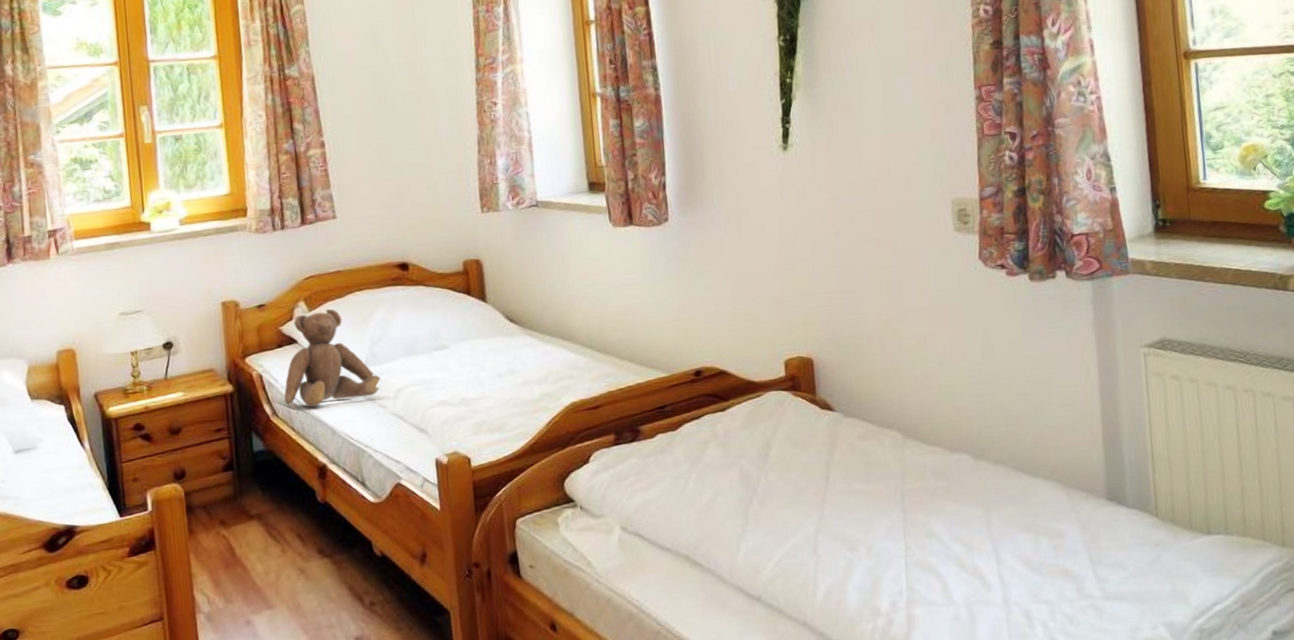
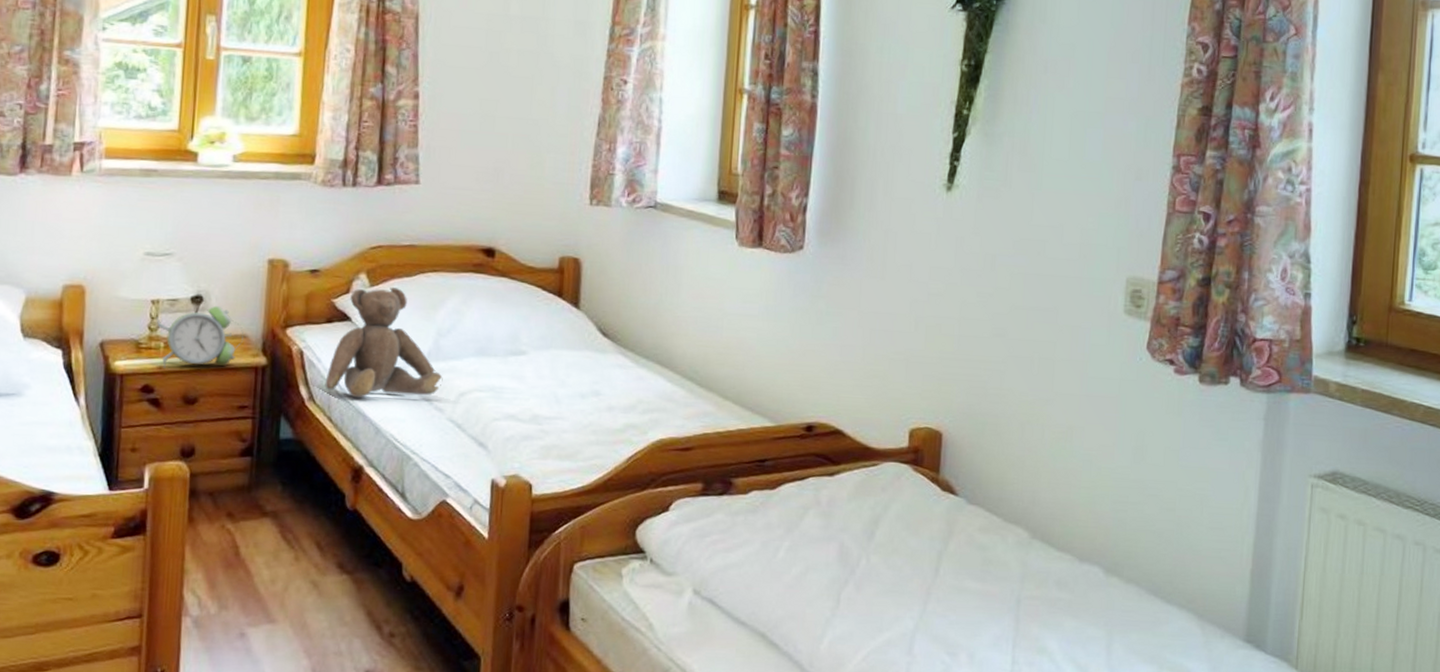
alarm clock: none [137,347,211,407] -> present [156,305,243,368]

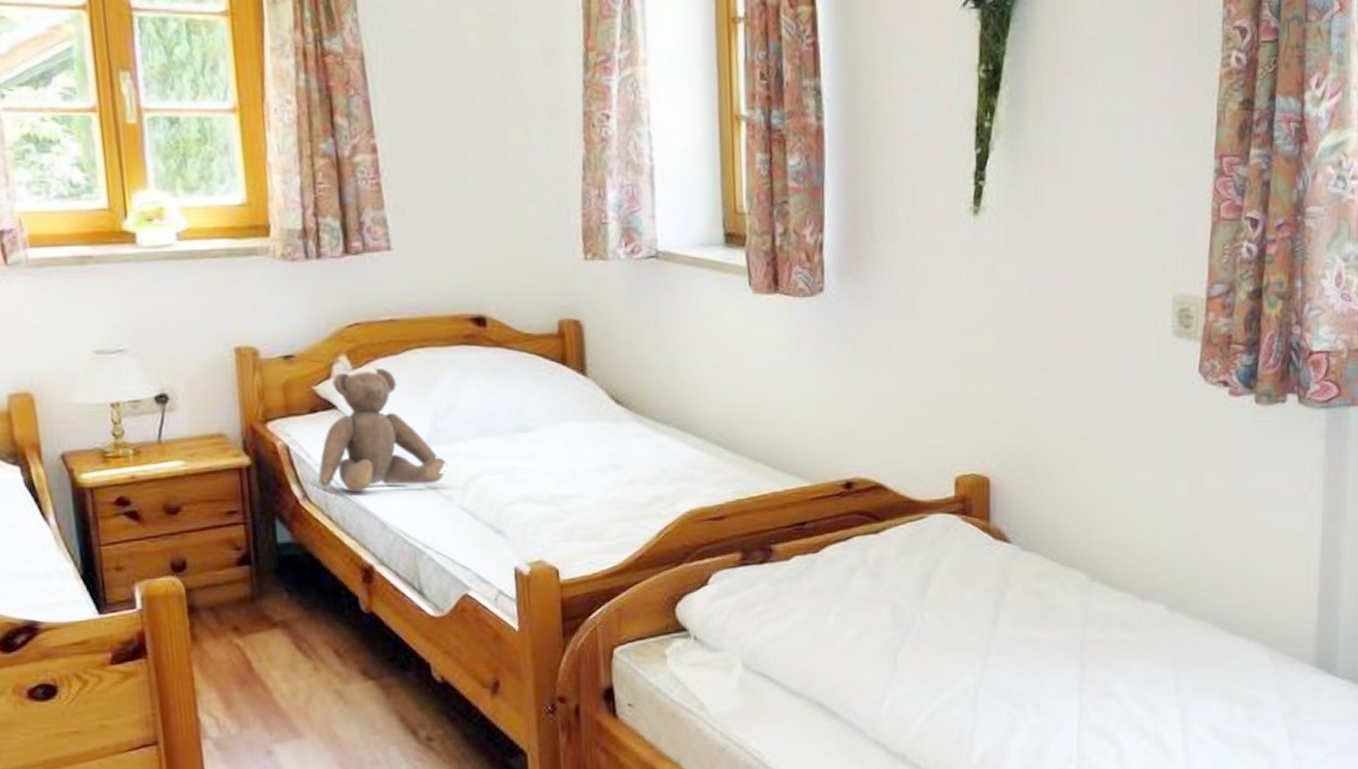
alarm clock: present [156,305,243,368] -> none [119,403,220,477]

